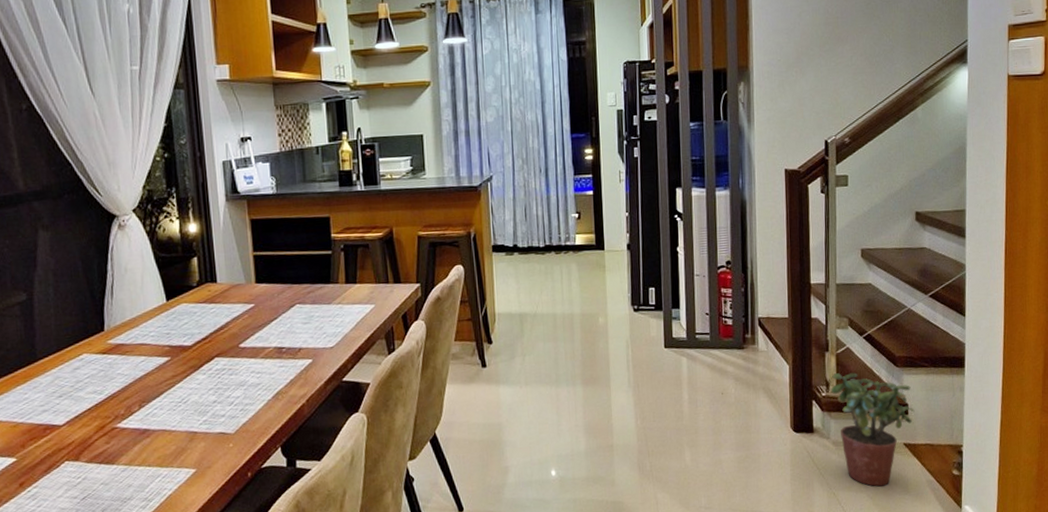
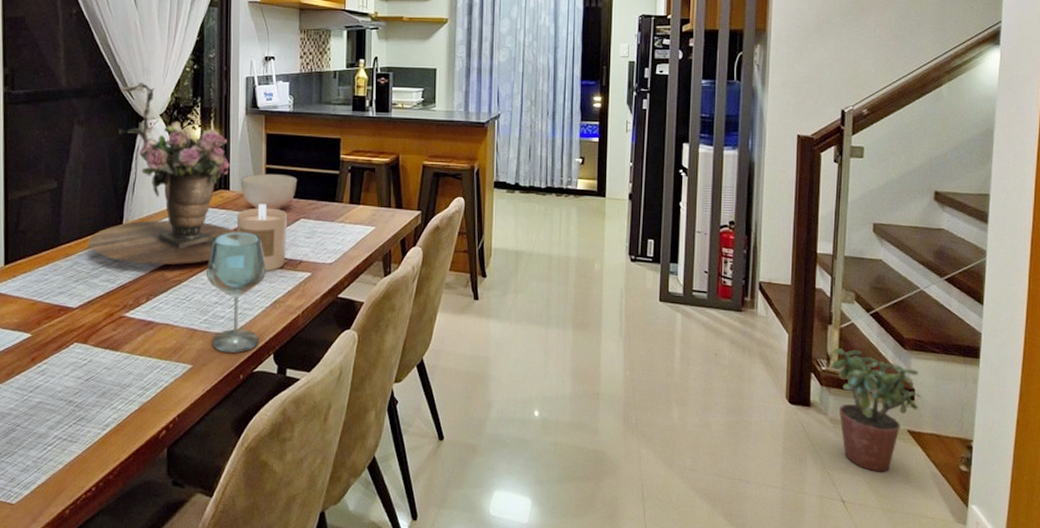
flower arrangement: none [67,176,229,371] -> present [87,82,236,265]
wine glass: none [200,324,265,452] -> present [205,232,266,353]
bowl: none [227,260,289,300] -> present [240,173,298,211]
candle: none [227,293,284,363] -> present [236,204,287,271]

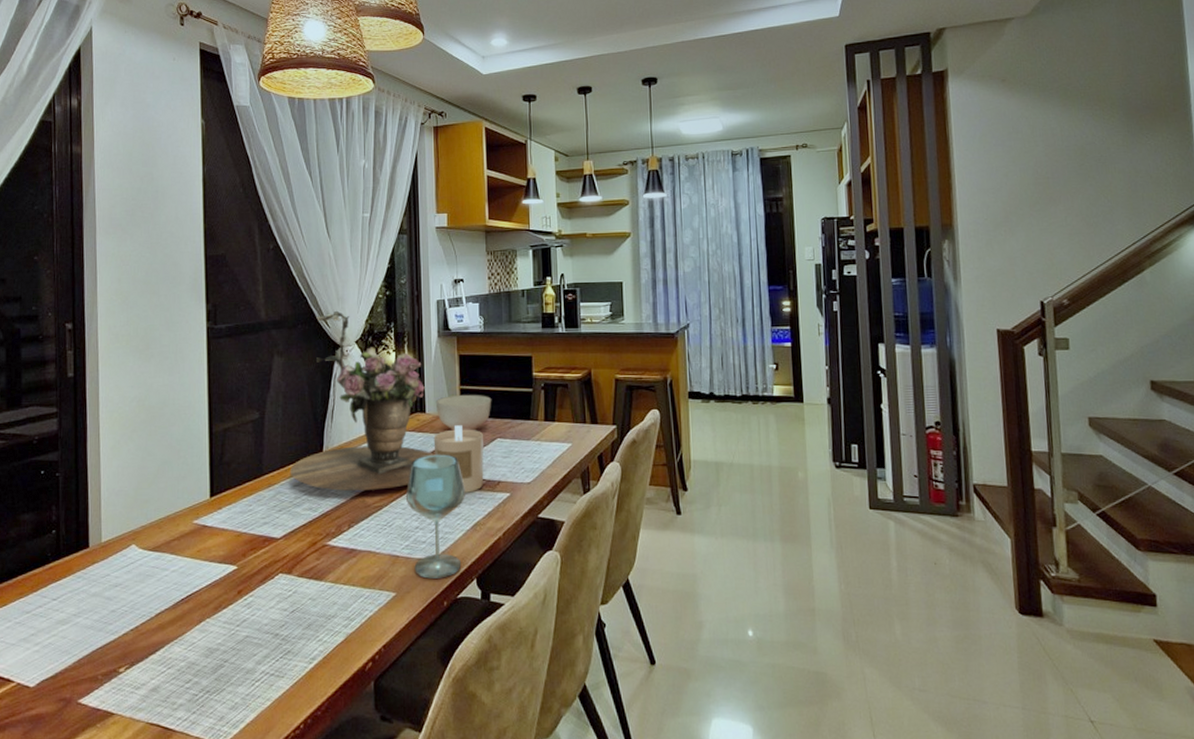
potted plant: present [832,348,922,472] -> none [1062,552,1165,688]

